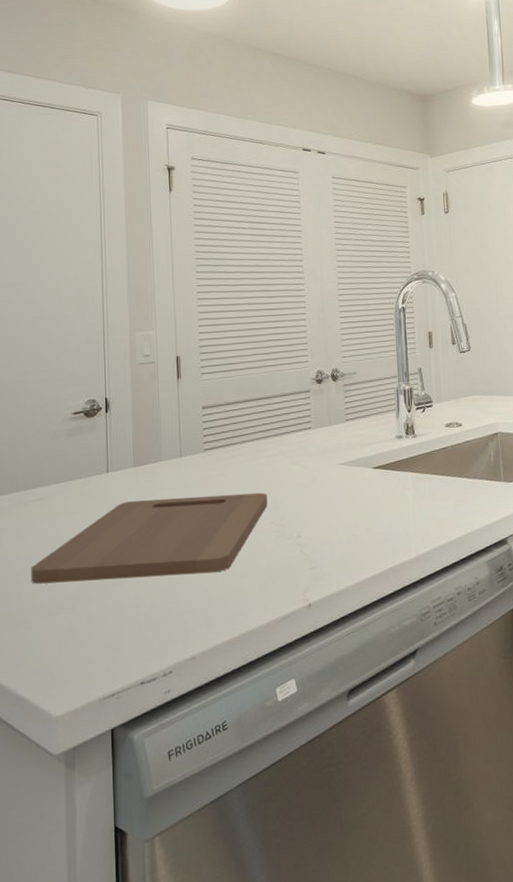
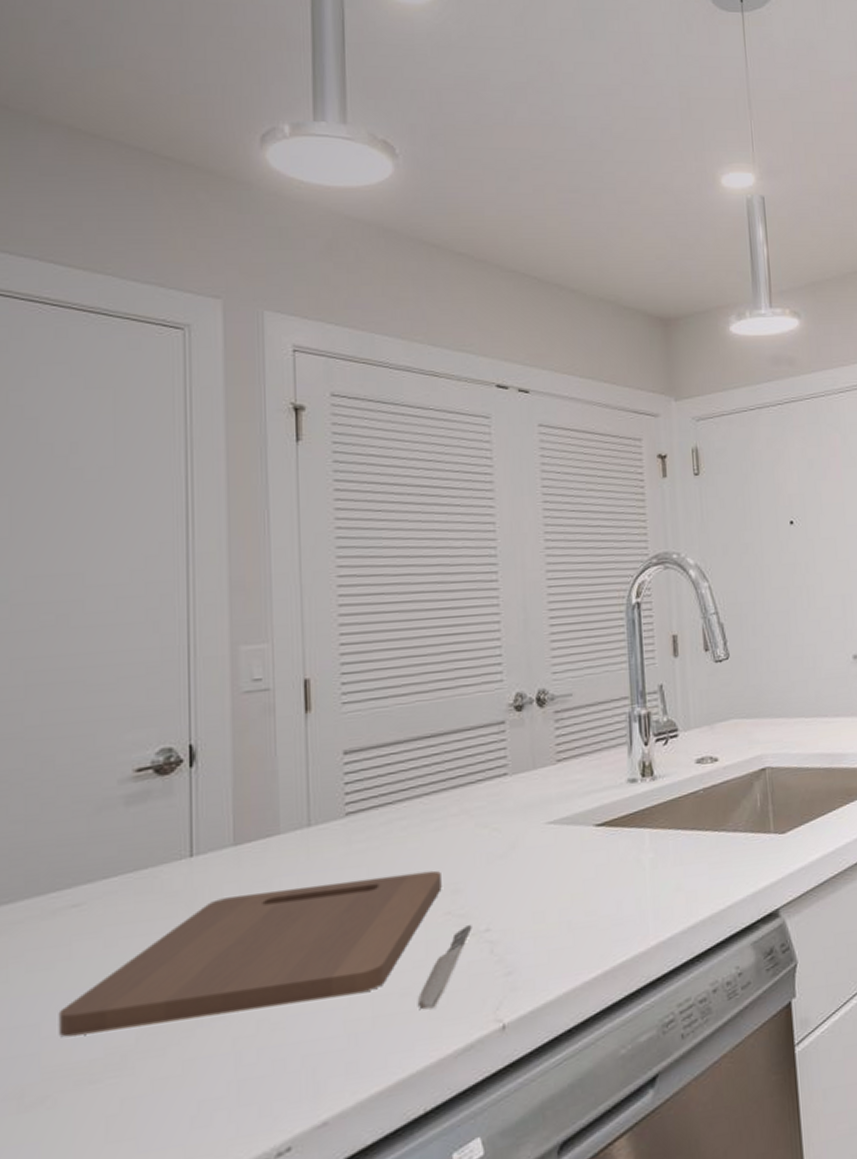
kitchen knife: none [252,532,288,588] -> present [417,925,472,1010]

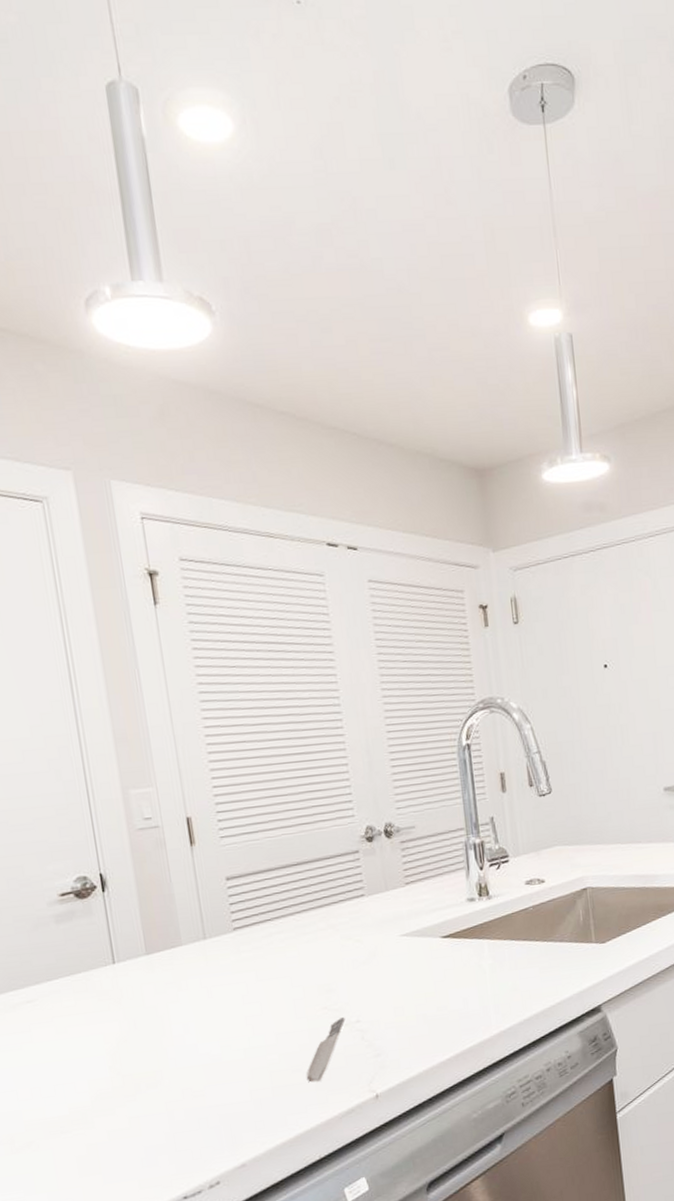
cutting board: present [58,870,442,1037] -> none [30,974,318,1100]

